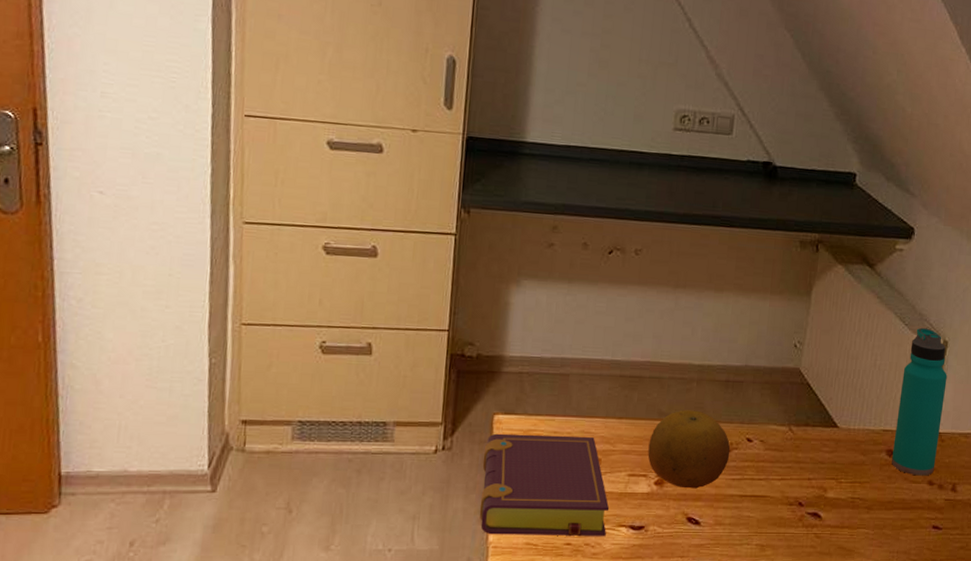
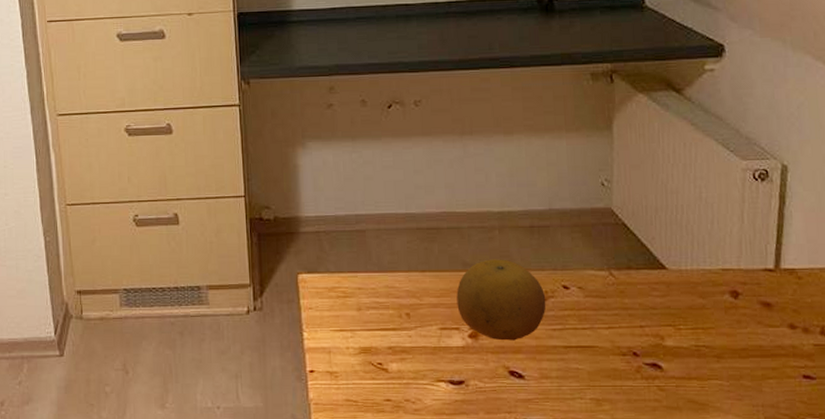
book: present [479,433,610,537] -> none [293,291,425,393]
water bottle: present [891,327,947,476] -> none [736,152,795,319]

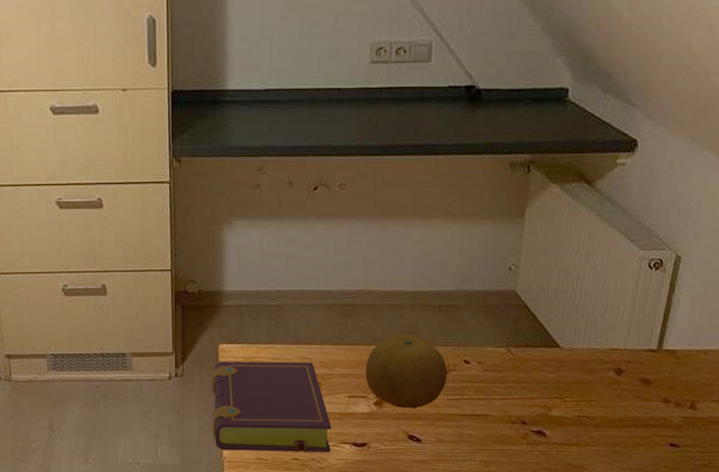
book: none [293,291,425,393] -> present [212,361,332,453]

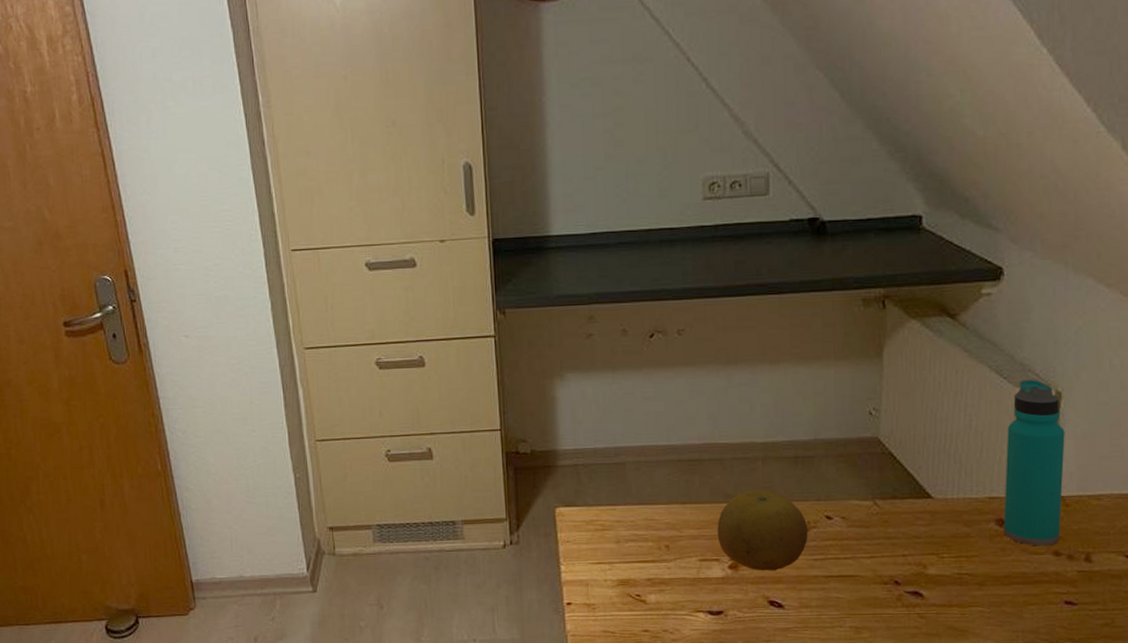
book: present [212,361,332,453] -> none [550,523,684,624]
water bottle: none [620,243,681,394] -> present [1003,379,1065,546]

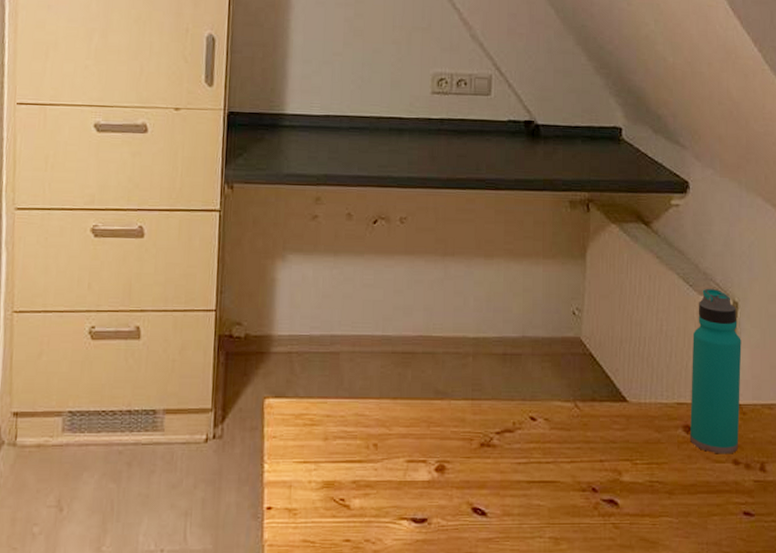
fruit: present [717,490,808,571] -> none [426,387,513,475]

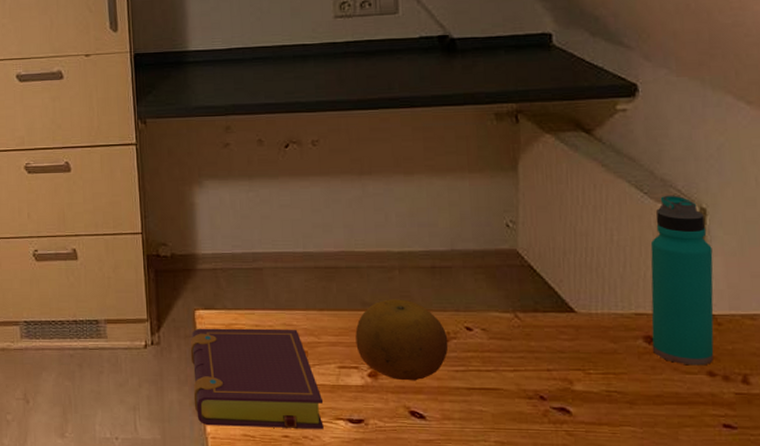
book: none [253,419,389,532] -> present [190,328,324,430]
fruit: none [426,387,513,475] -> present [355,299,449,381]

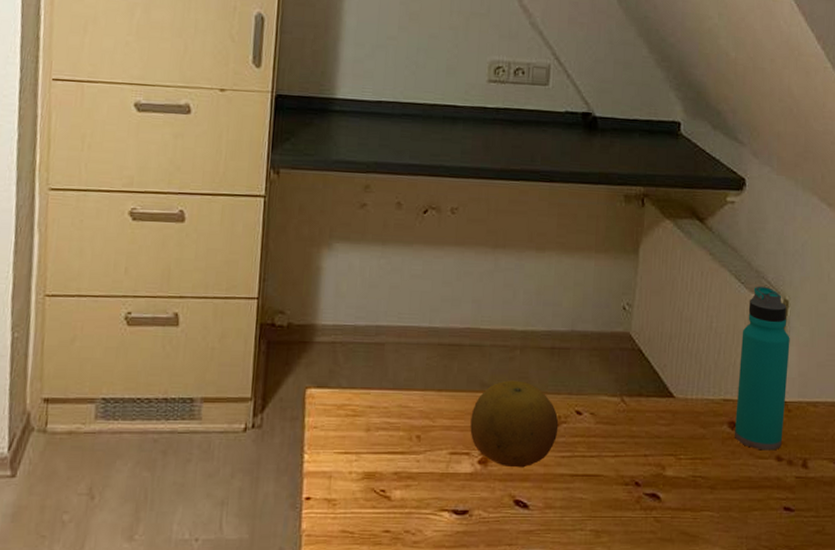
book: present [190,328,324,430] -> none [291,409,431,523]

